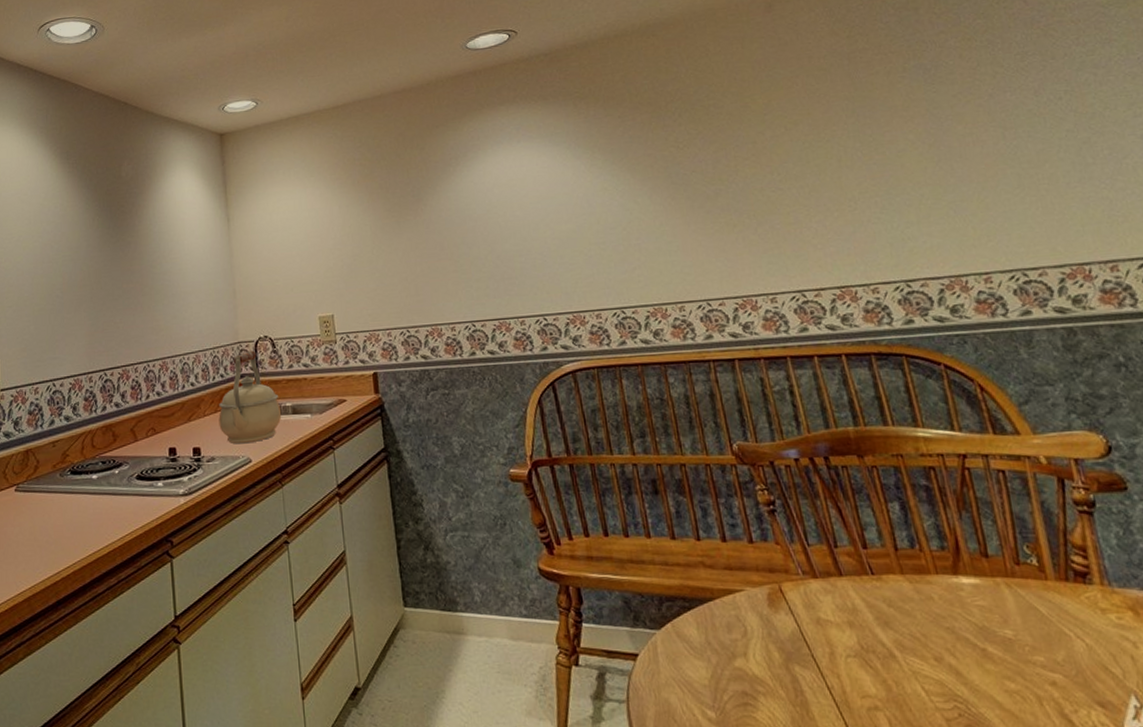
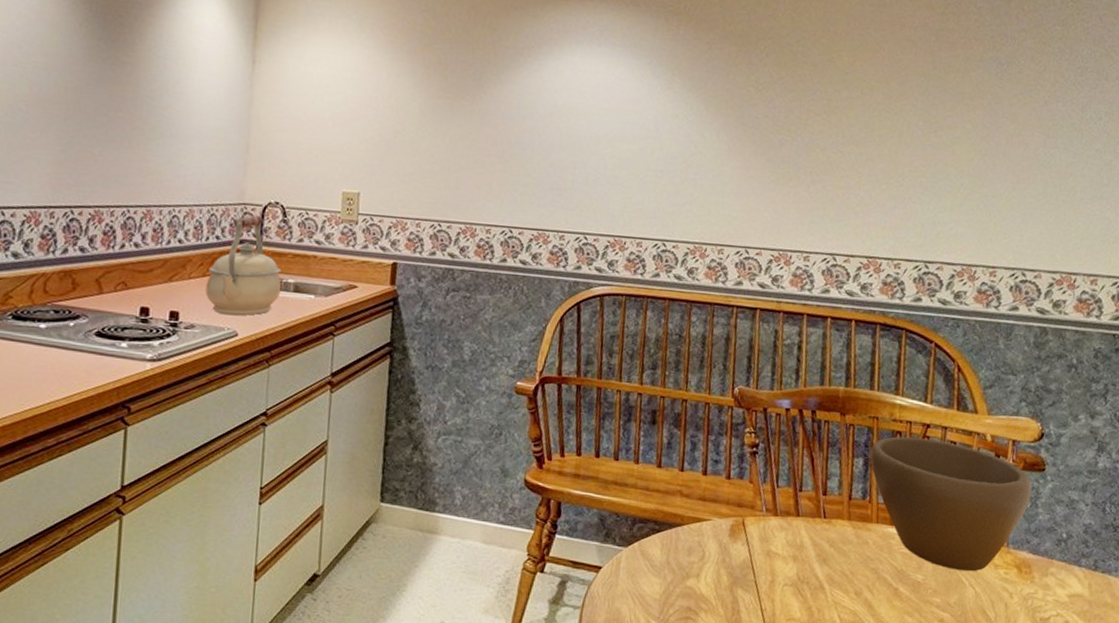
bowl: none [904,470,1121,621] -> present [870,436,1032,572]

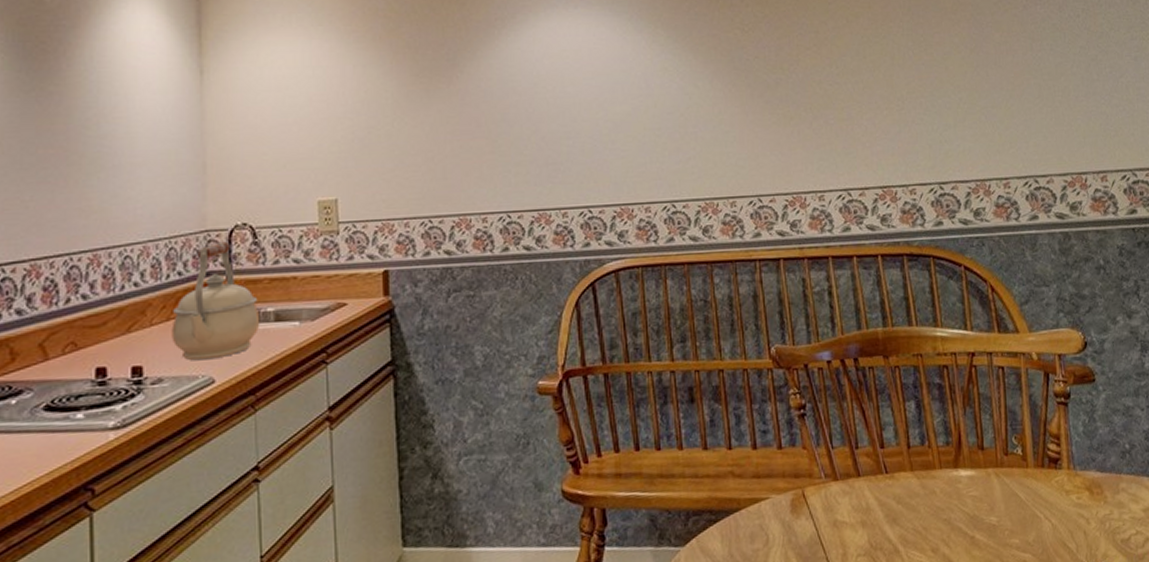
bowl: present [870,436,1032,572] -> none [921,367,1087,505]

